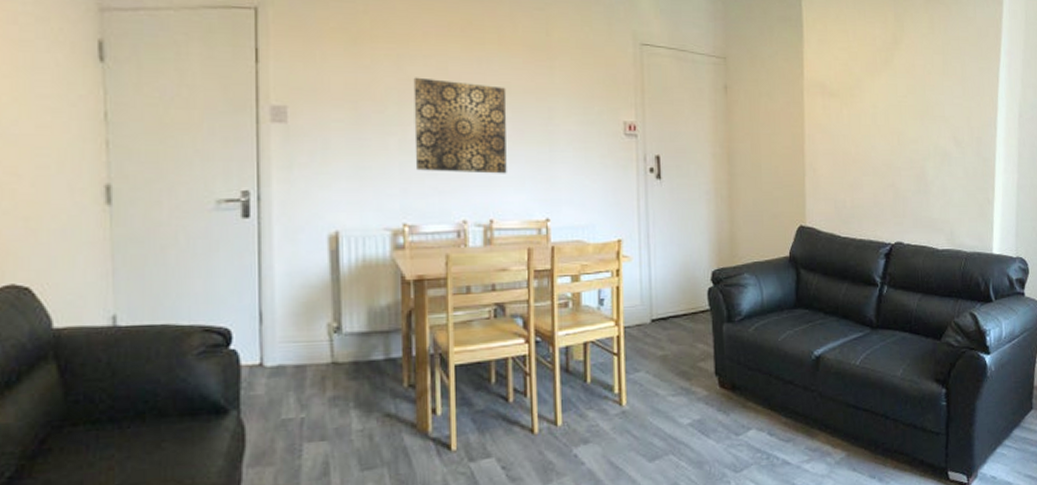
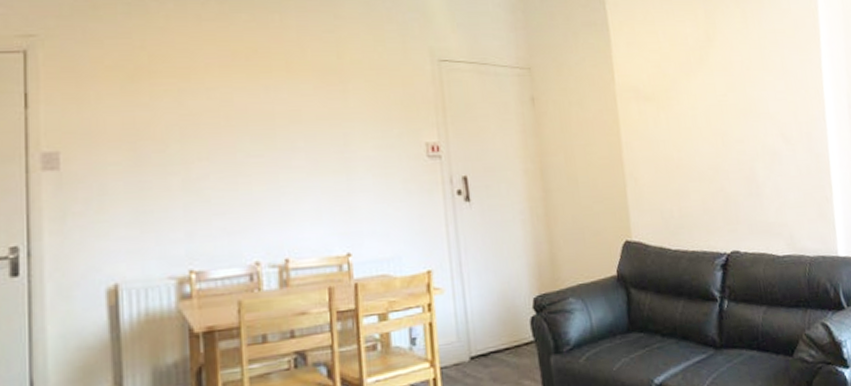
wall art: present [413,77,507,174] -> none [196,111,302,211]

